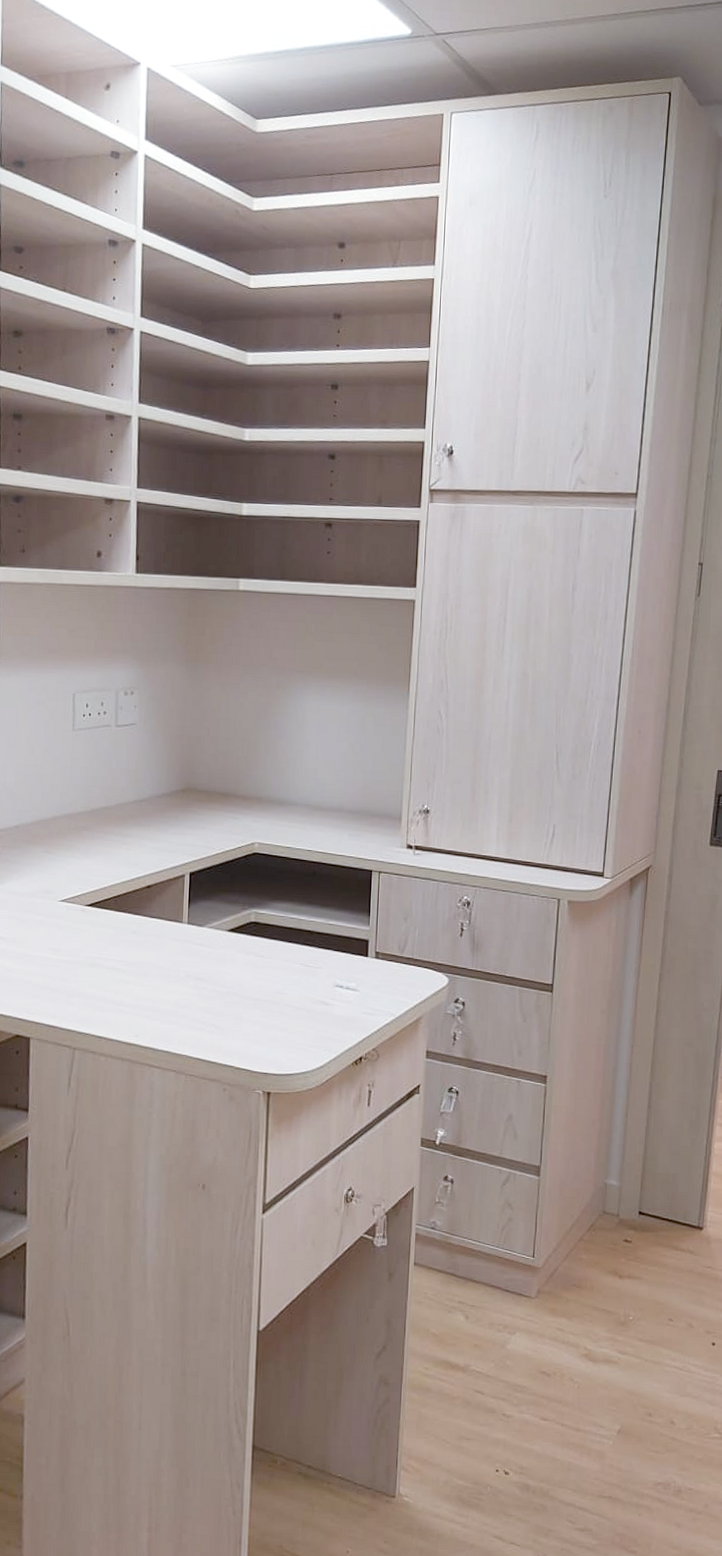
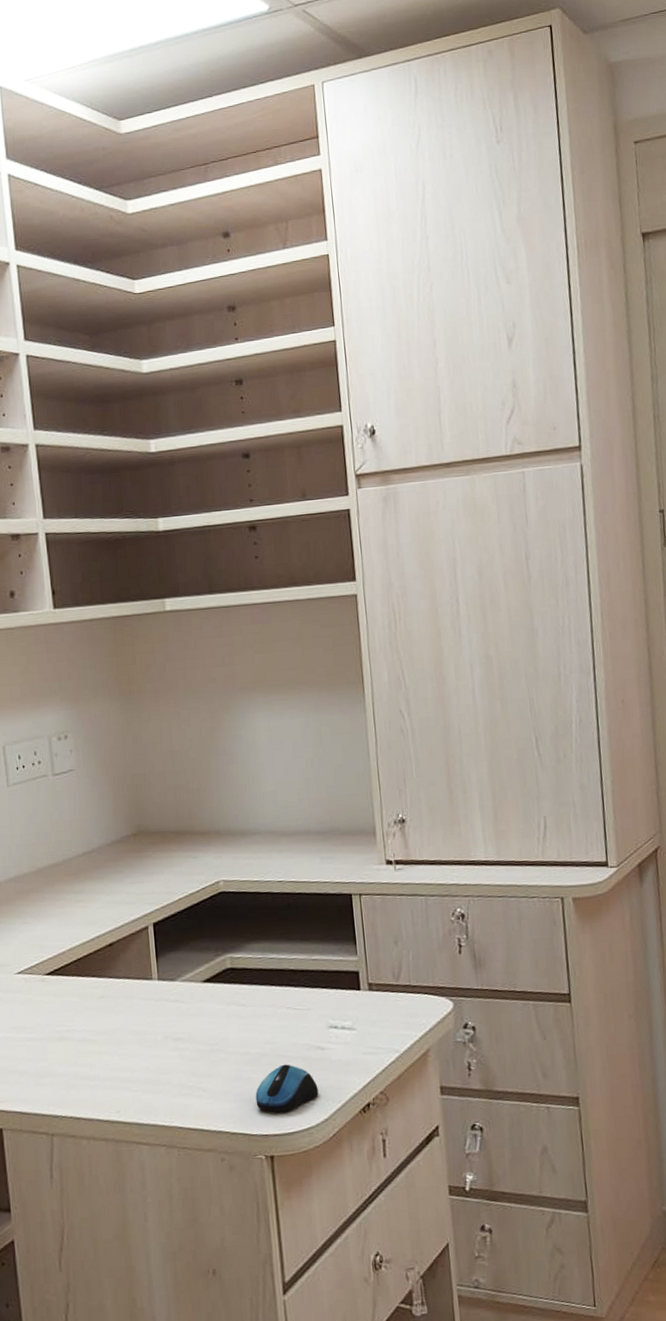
computer mouse: none [261,1013,318,1055] -> present [255,1064,319,1112]

